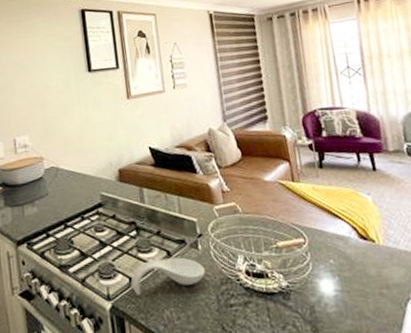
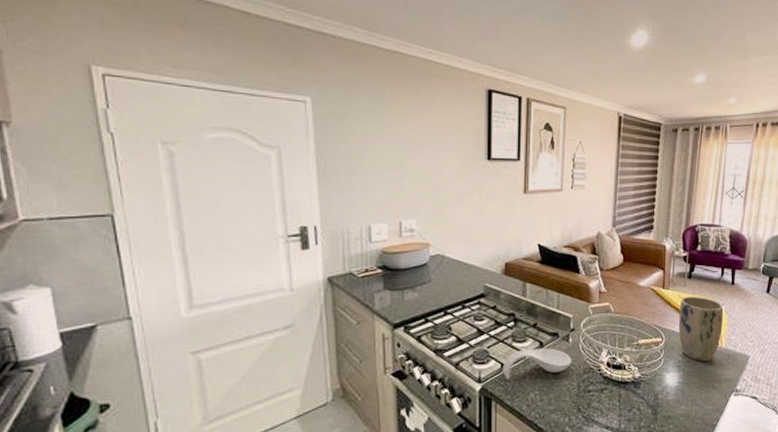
plant pot: none [316,187,376,264] -> present [678,296,724,361]

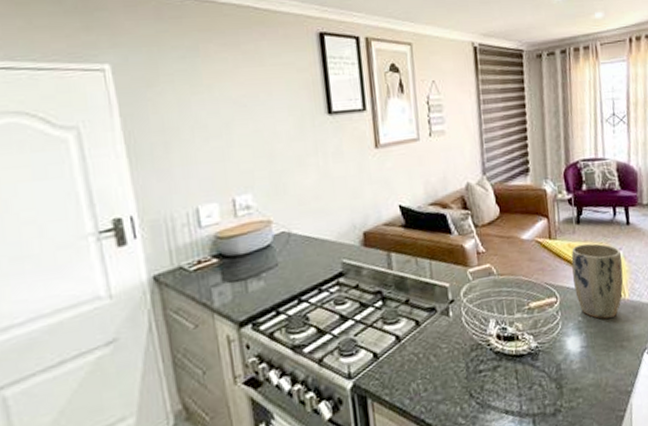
spoon rest: present [502,348,572,379] -> none [374,326,456,371]

